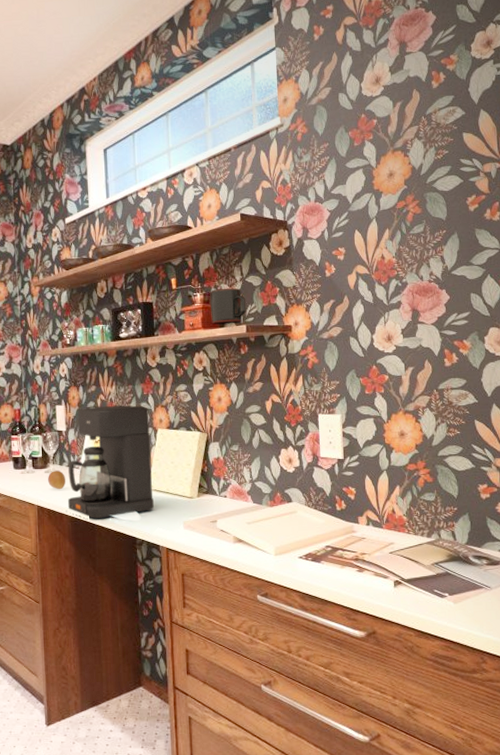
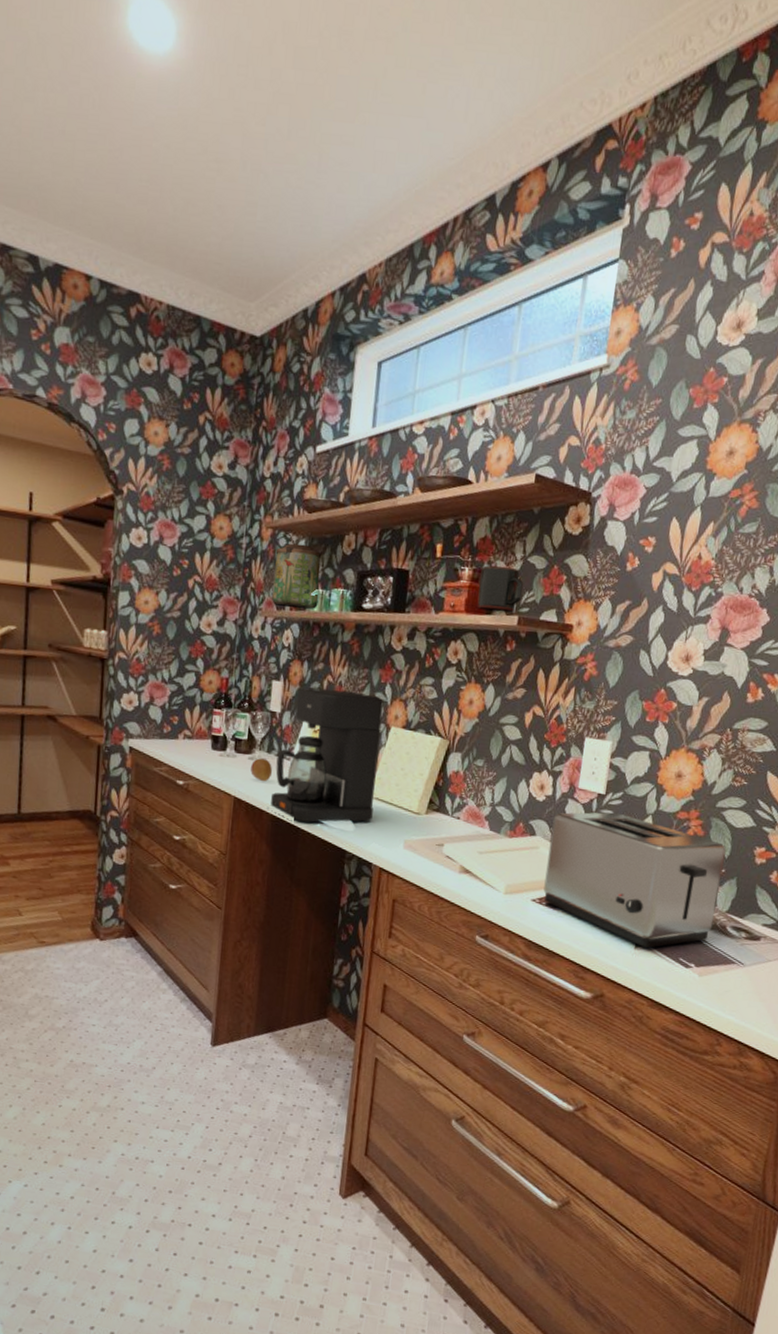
canister: none [44,295,84,346] -> present [272,543,322,610]
toaster: none [304,473,457,585] -> present [543,812,726,948]

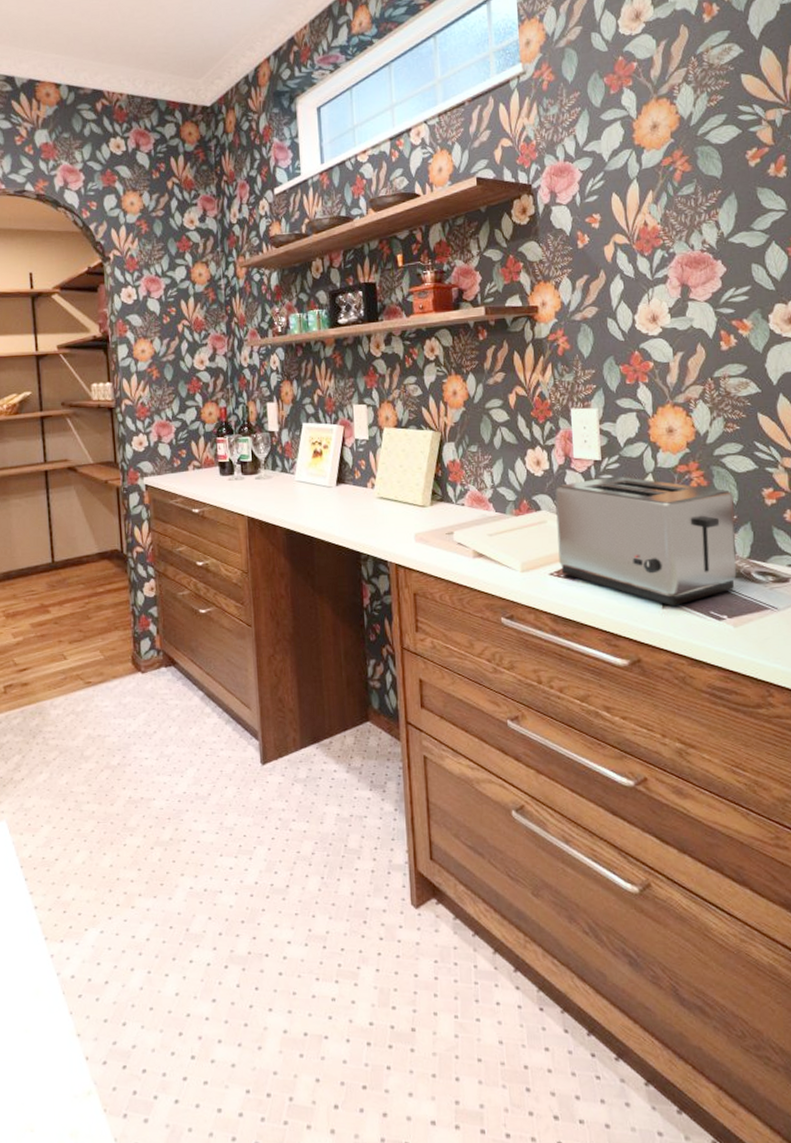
fruit: present [251,758,273,782] -> none [259,476,280,499]
coffee maker: present [271,688,384,823] -> none [281,401,380,531]
canister: present [272,543,322,610] -> none [252,276,298,335]
mug: present [477,565,524,613] -> none [441,263,485,307]

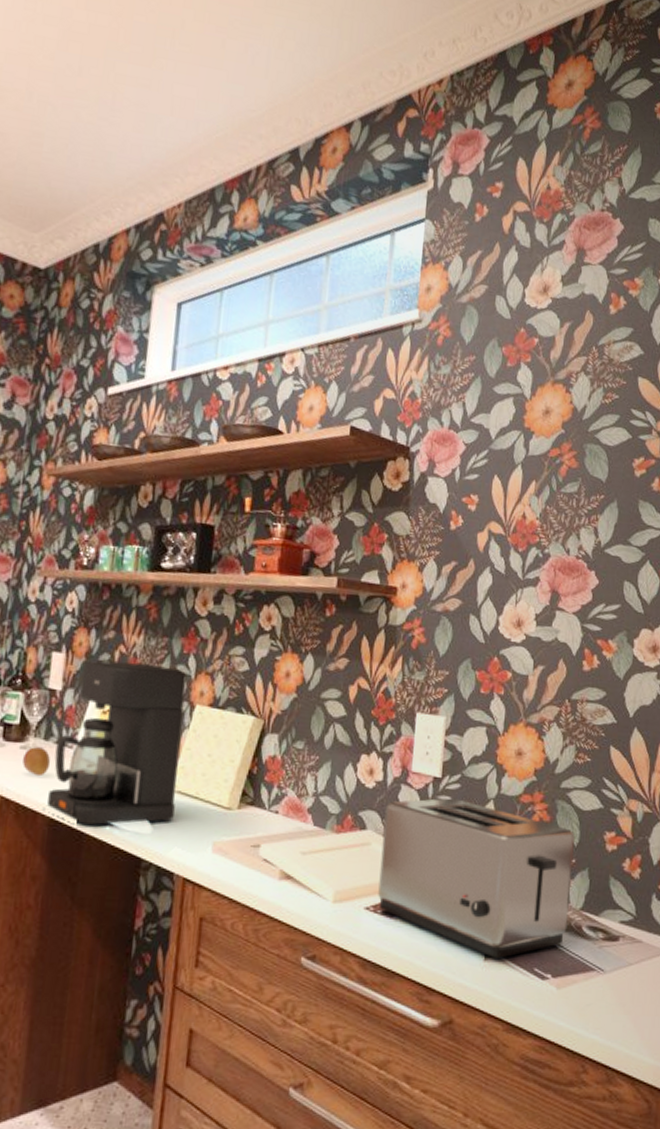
fruit: none [259,476,280,499] -> present [23,747,51,777]
coffee maker: none [281,401,380,531] -> present [47,660,187,825]

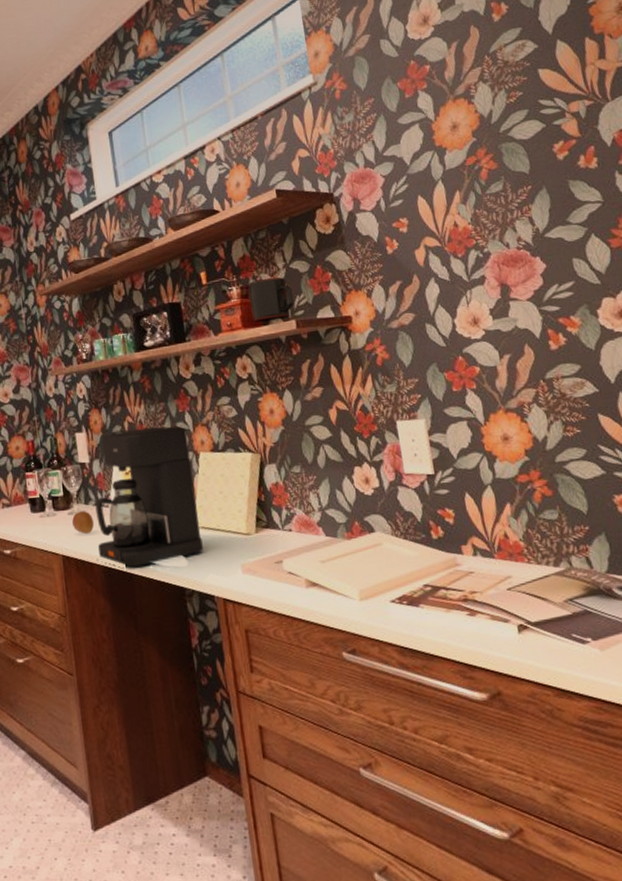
mug: none [291,522,343,574] -> present [248,277,295,323]
toaster: present [378,798,575,958] -> none [387,490,597,630]

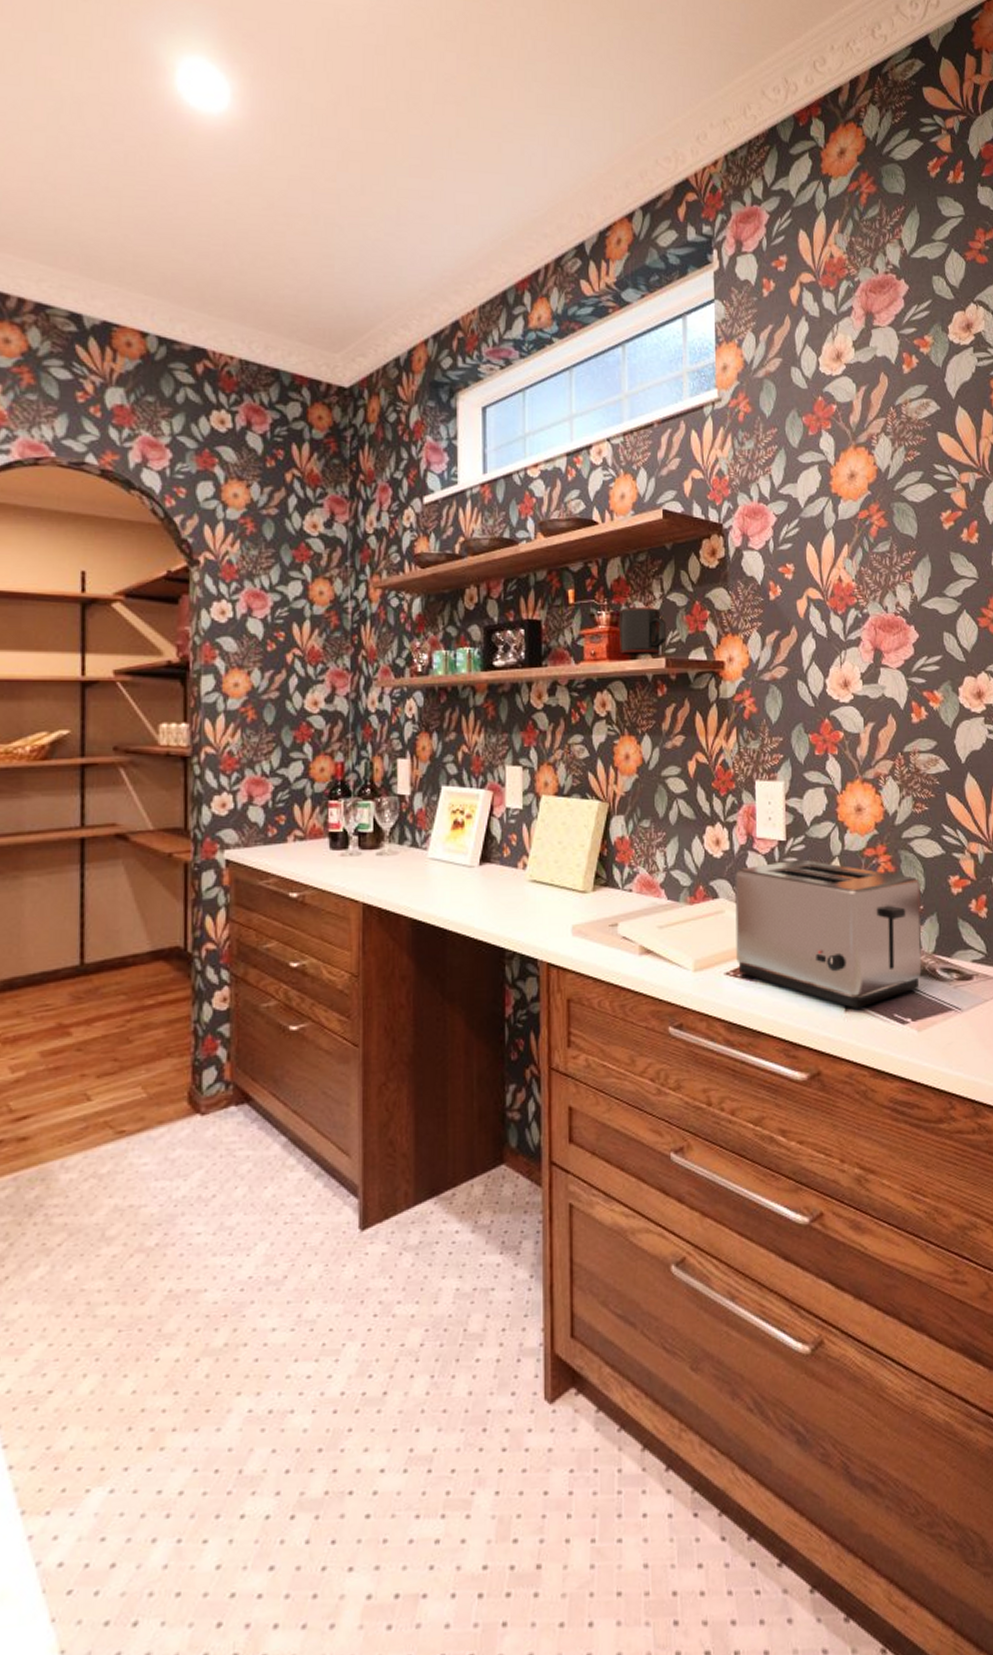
fruit: present [72,511,95,535] -> none [381,852,408,880]
coffee maker: present [95,426,203,567] -> none [409,760,532,921]
toaster: none [387,490,597,630] -> present [735,859,922,1008]

